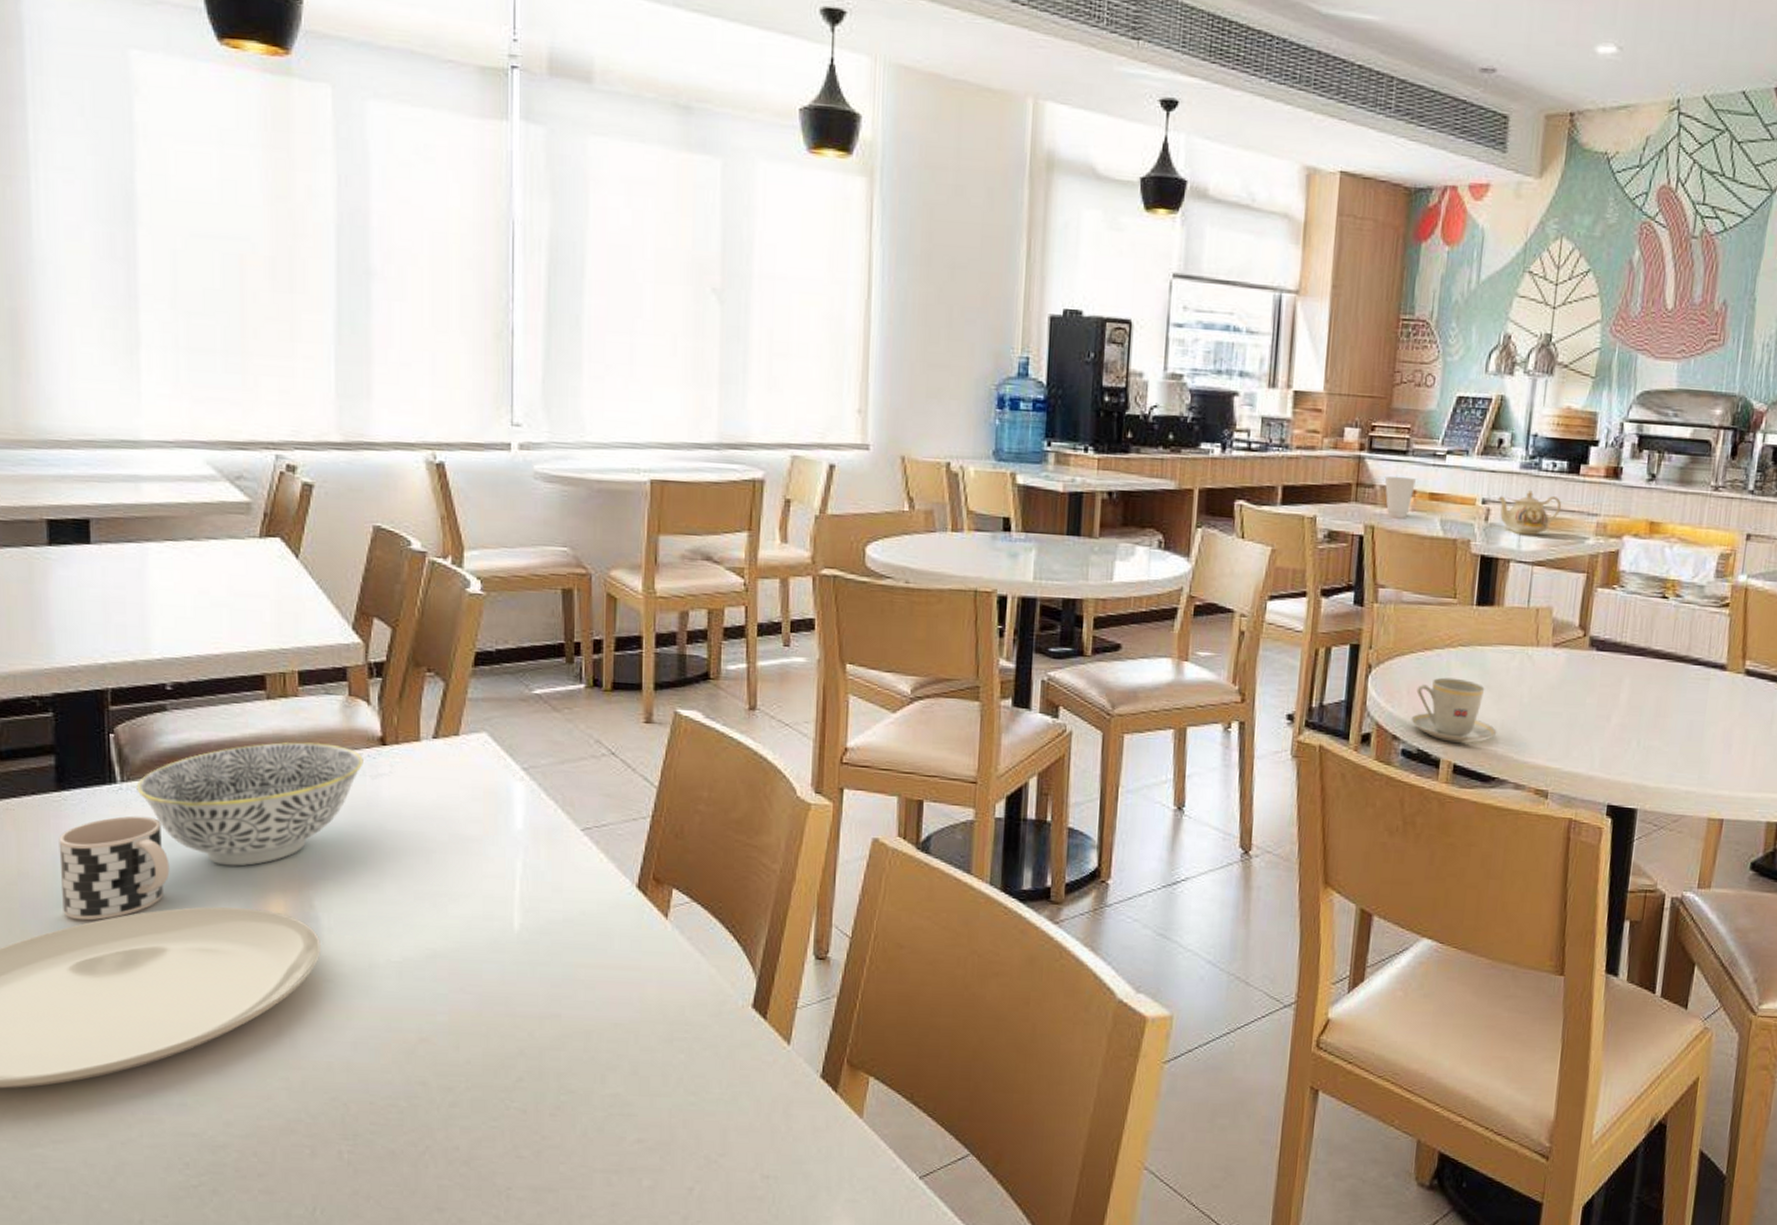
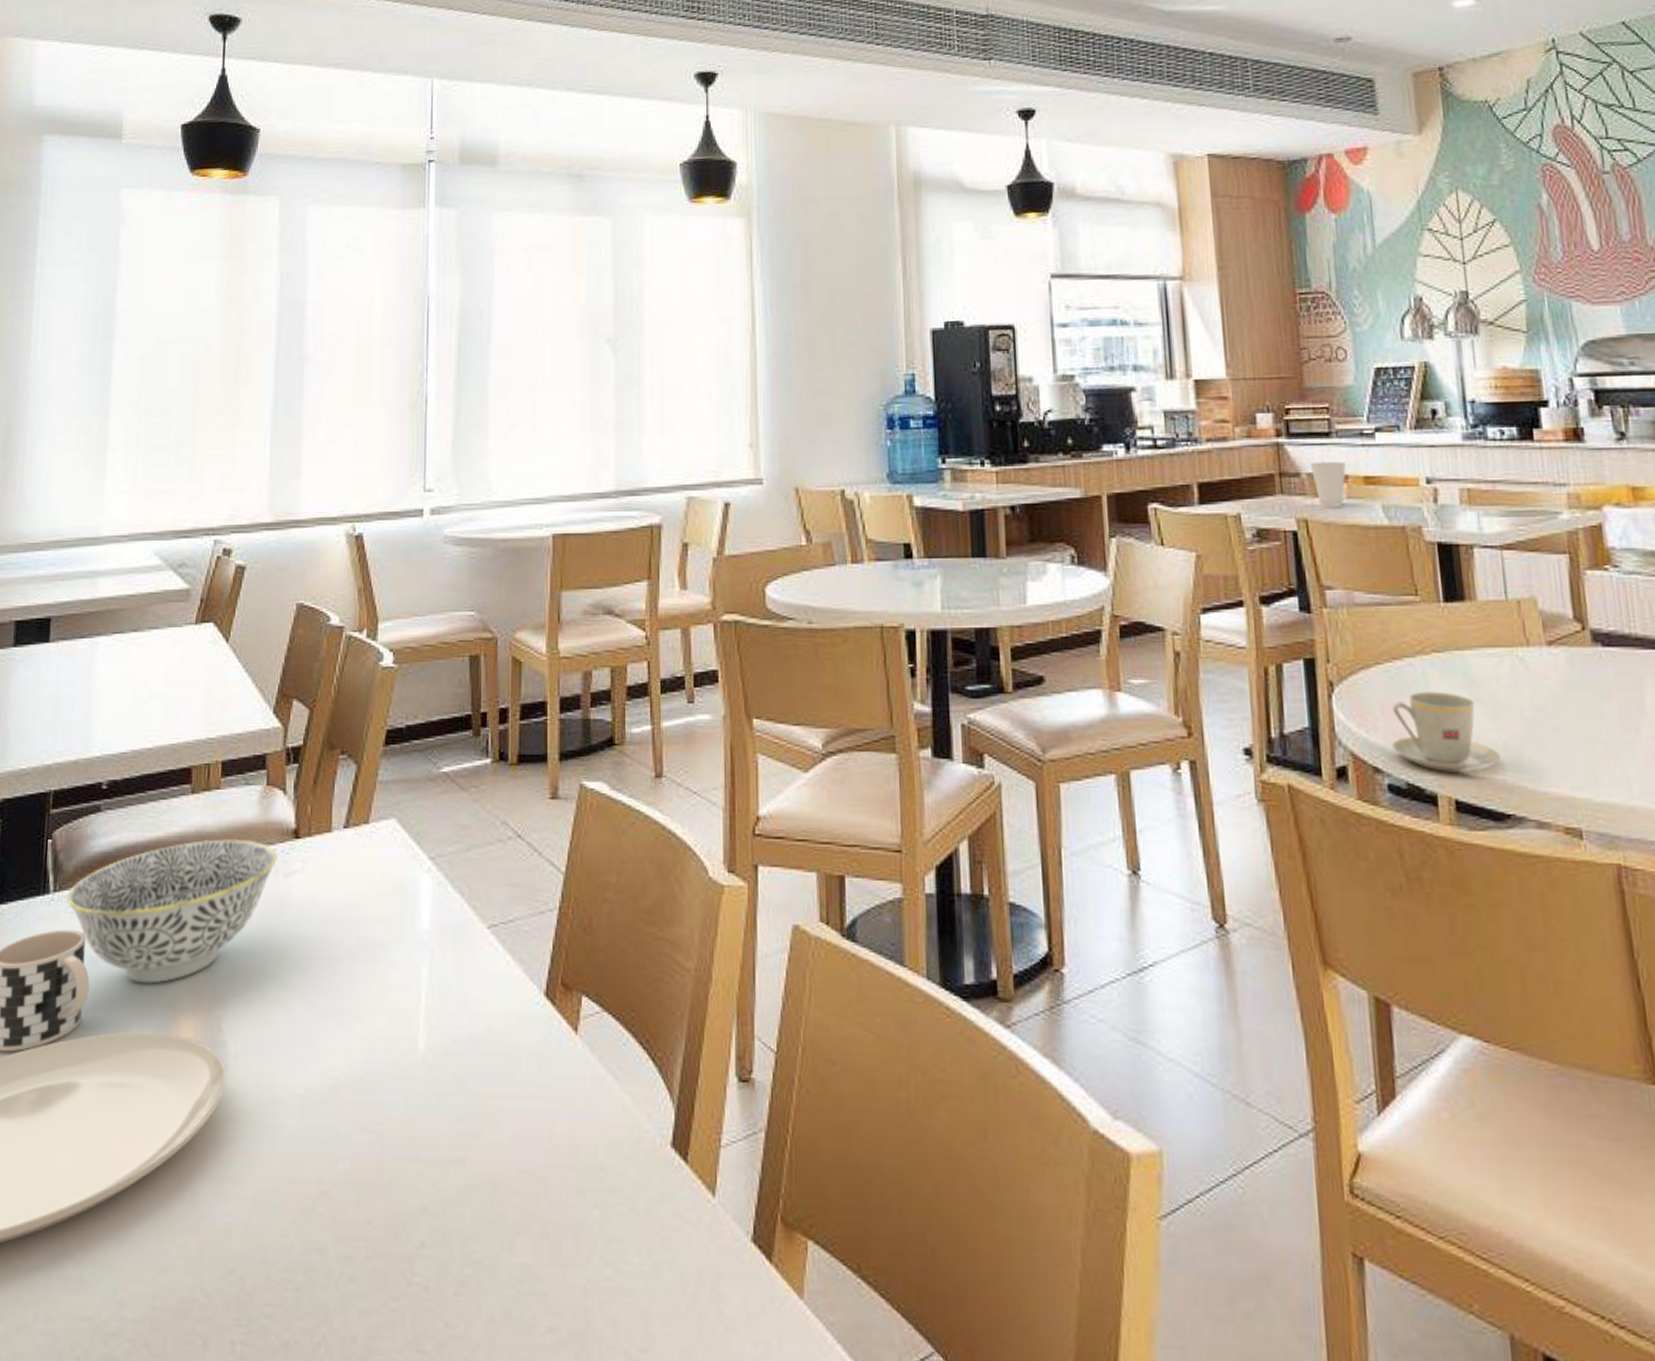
teapot: present [1497,491,1562,535] -> none [1444,464,1521,515]

